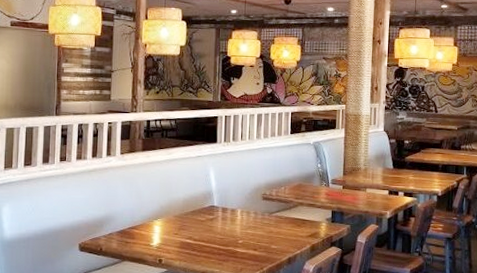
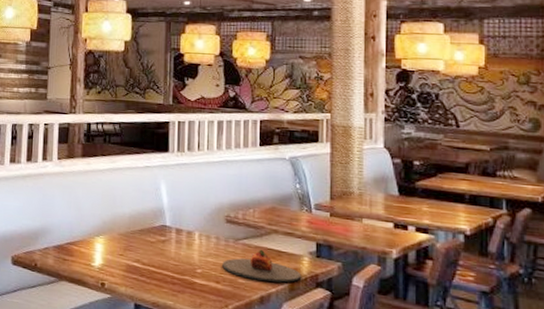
plate: none [259,219,320,245] -> present [222,249,302,283]

